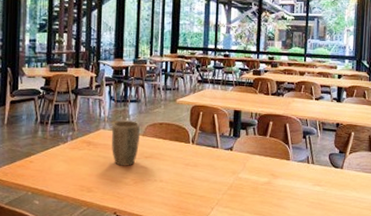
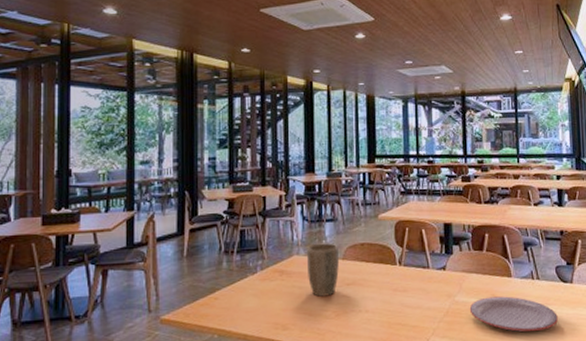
plate: none [250,176,327,207] -> present [469,296,558,332]

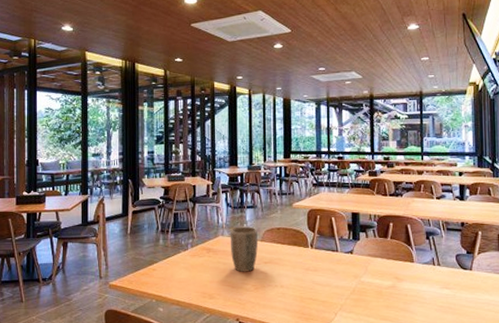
plate: present [469,296,558,332] -> none [374,279,457,311]

